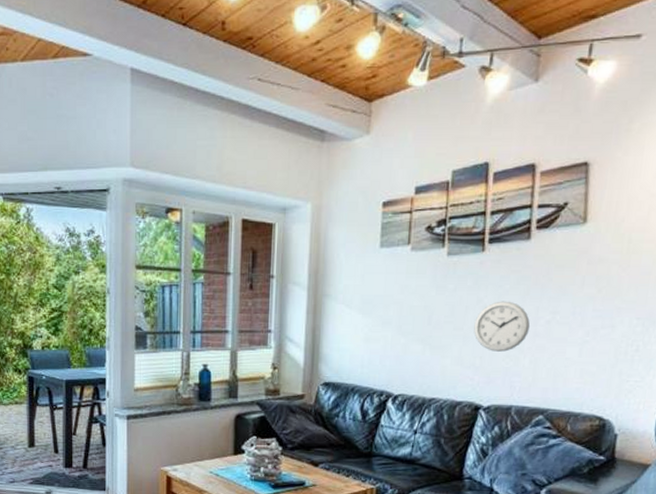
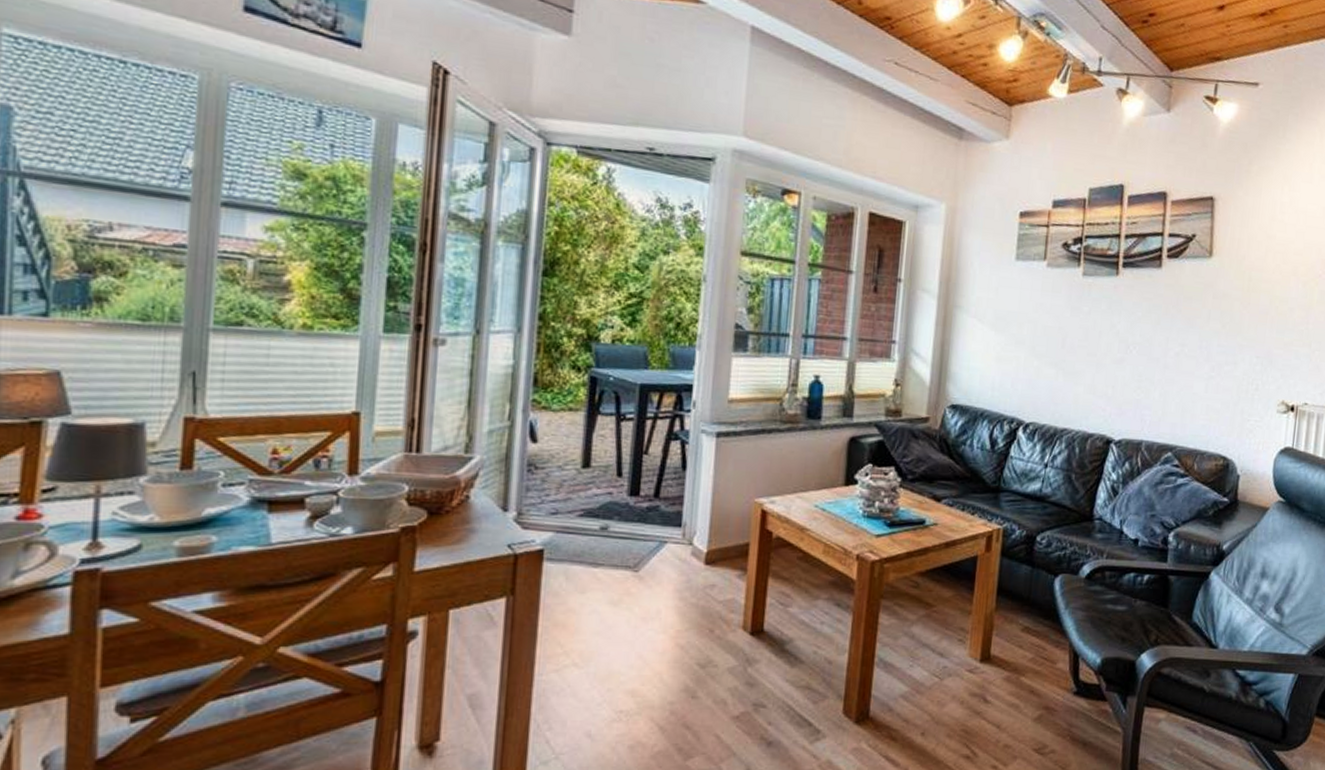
wall clock: present [474,301,530,352] -> none [1107,328,1160,382]

